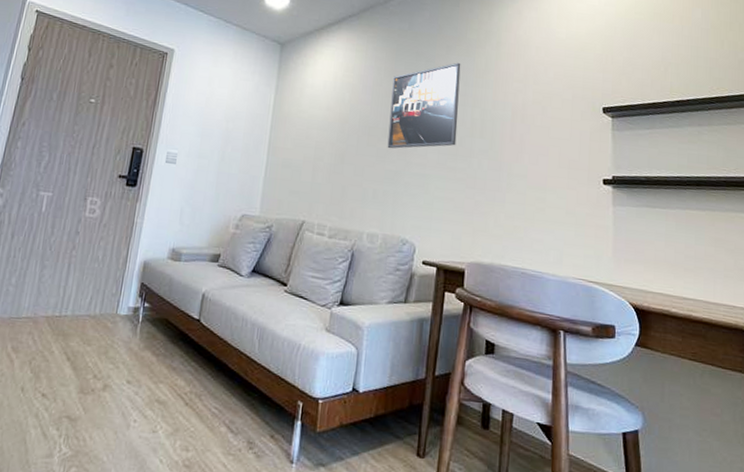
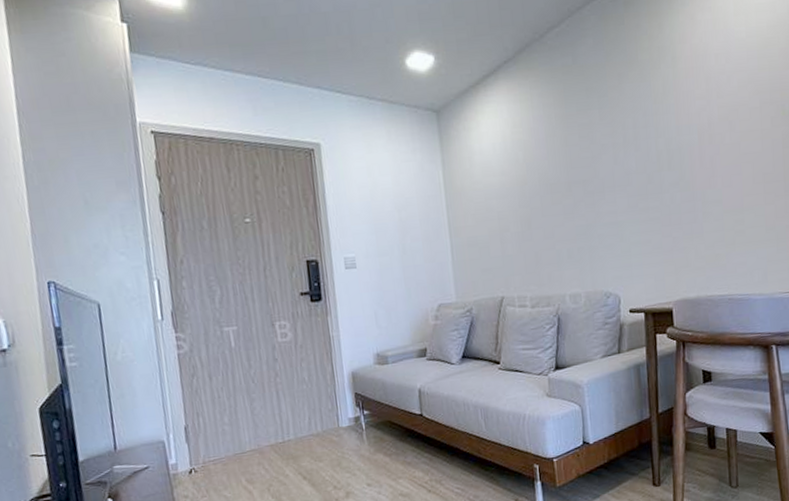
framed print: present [387,62,461,149] -> none [566,90,645,203]

